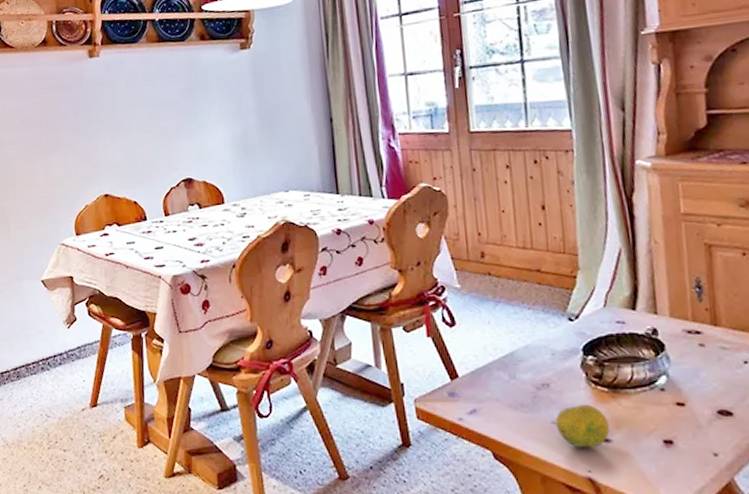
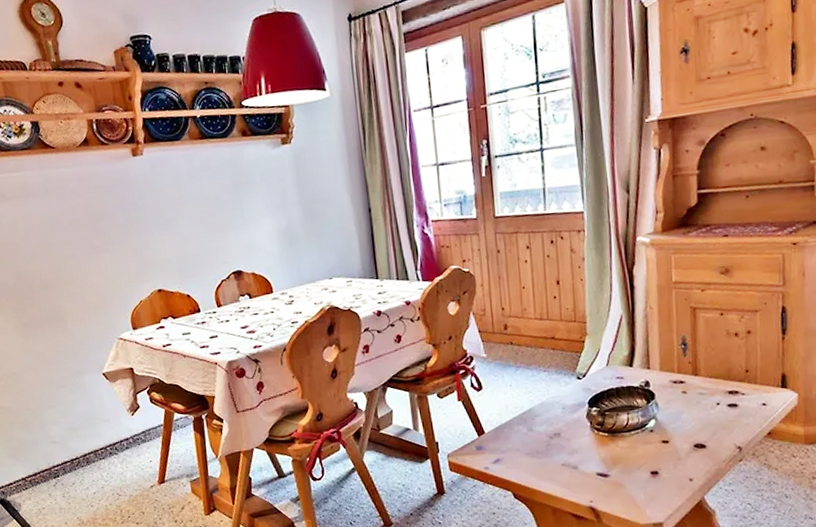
fruit: present [555,404,611,447] -> none [565,447,609,483]

